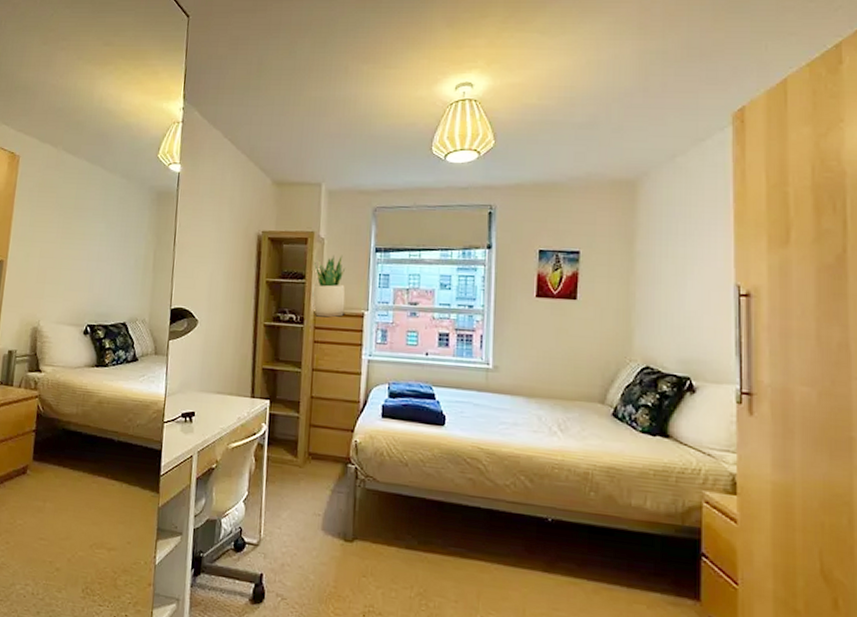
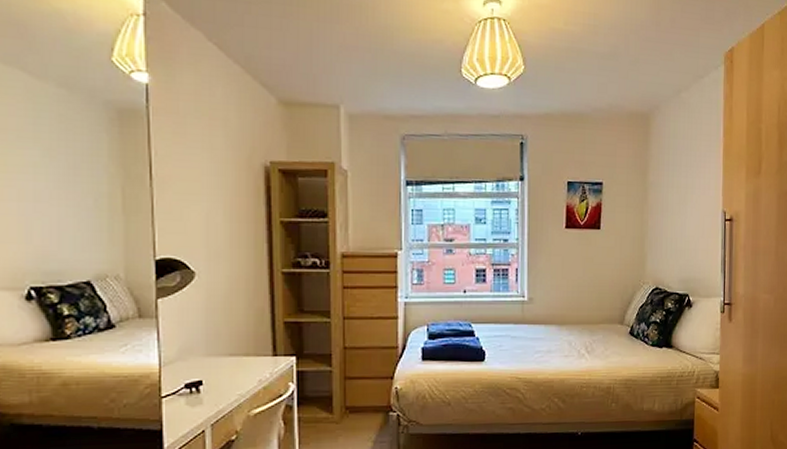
planter: present [313,254,346,318] -> none [338,188,376,260]

